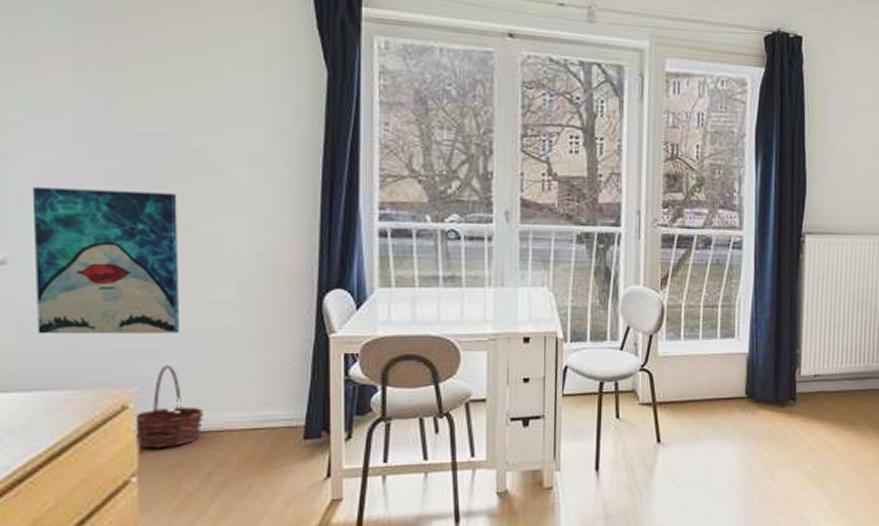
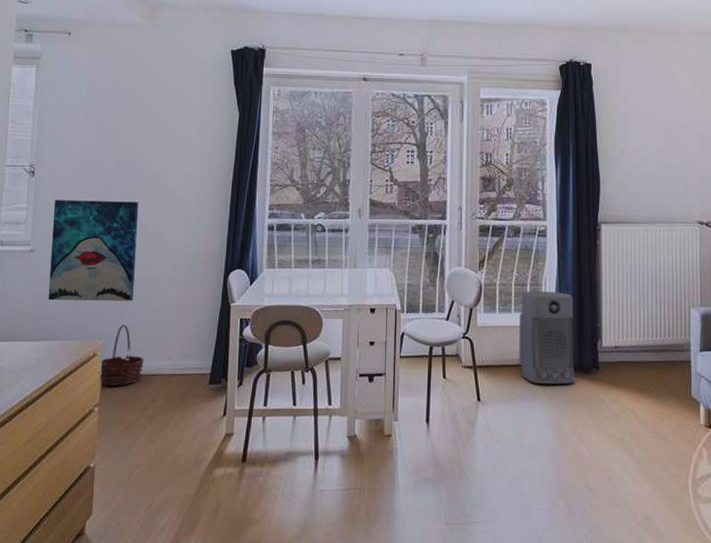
air purifier: none [706,314,771,420] -> present [519,291,575,384]

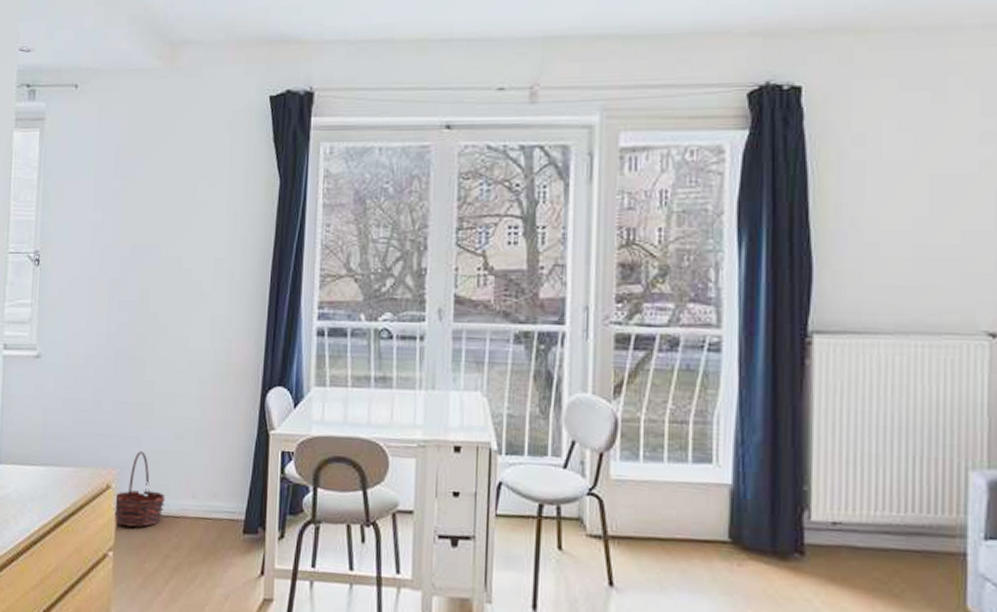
wall art: present [48,200,139,302] -> none [56,294,158,423]
air purifier: present [519,291,575,384] -> none [674,432,764,573]

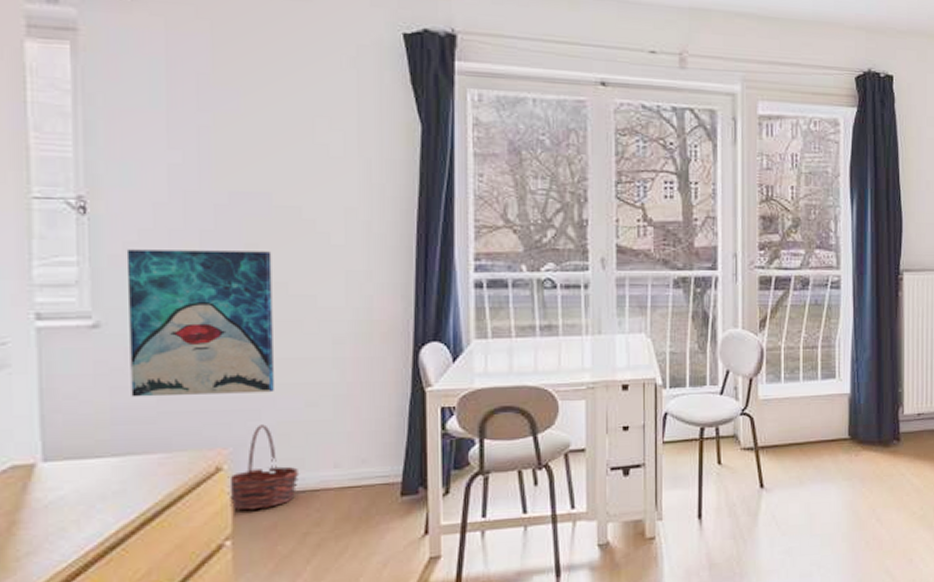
wall art: none [56,294,158,423] -> present [126,249,274,397]

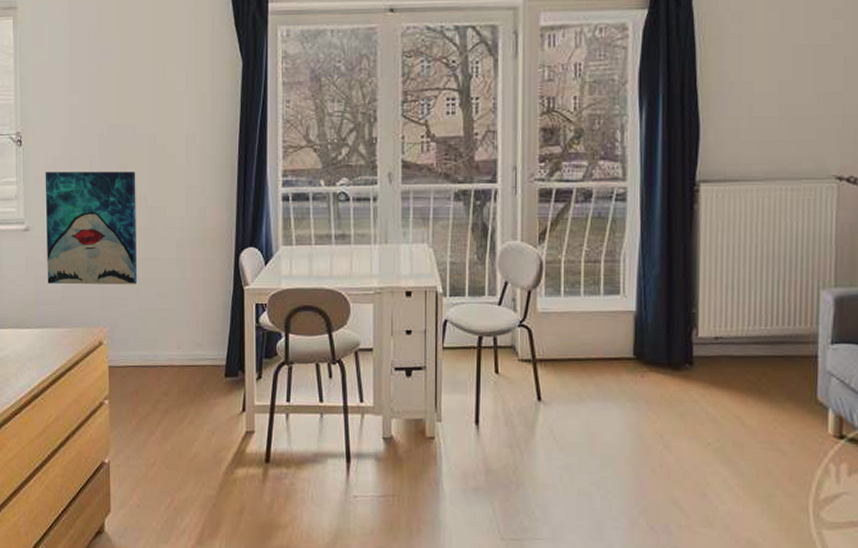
basket: present [227,424,300,510] -> none [106,310,154,378]

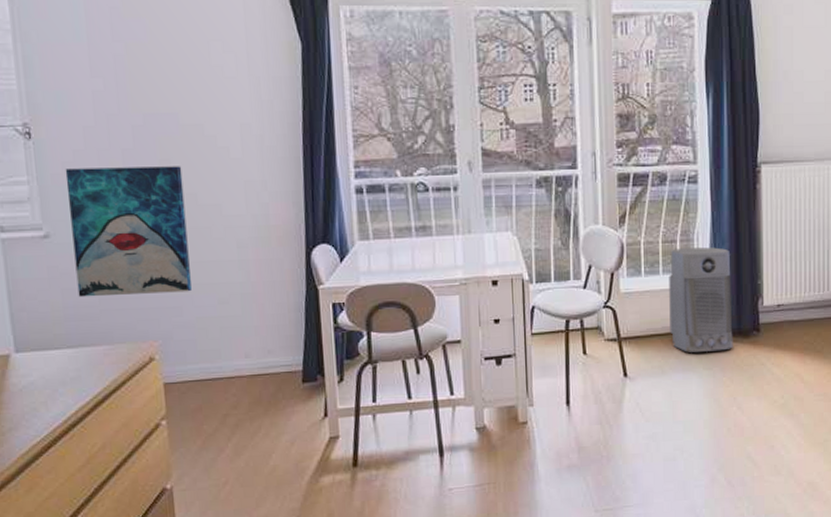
air purifier: none [590,269,661,383] -> present [669,247,733,353]

